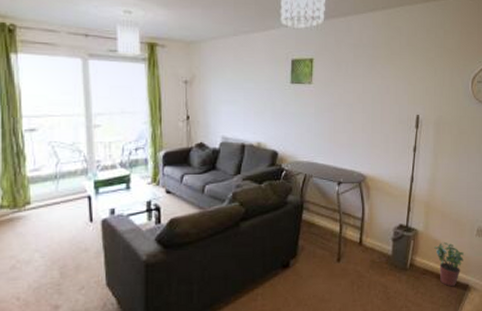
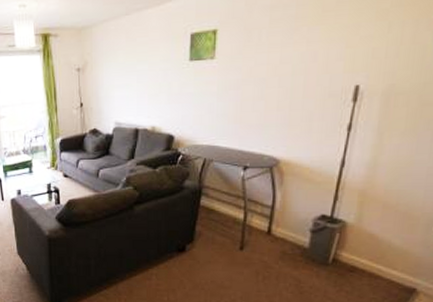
potted plant: present [434,242,464,287] -> none [369,238,413,289]

